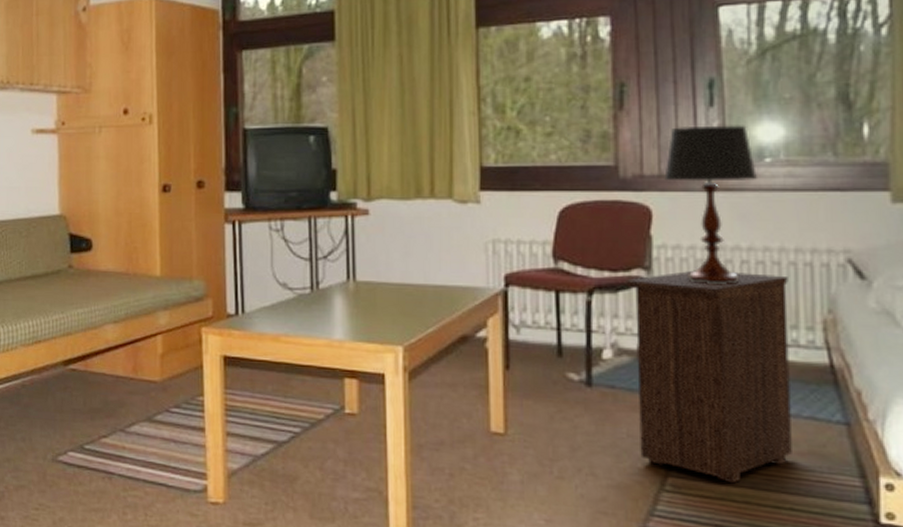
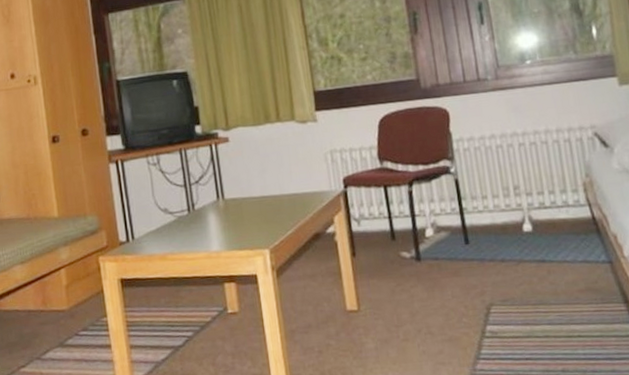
nightstand: present [625,270,792,484] -> none [436,151,574,323]
table lamp: present [664,125,757,284] -> none [454,36,522,166]

